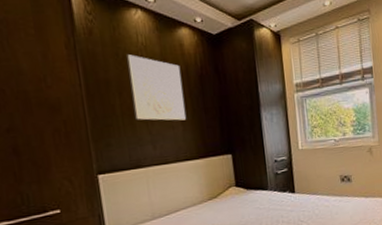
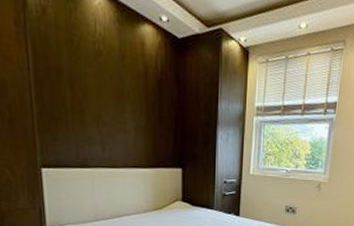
wall art: present [125,54,186,121] -> none [81,44,140,126]

